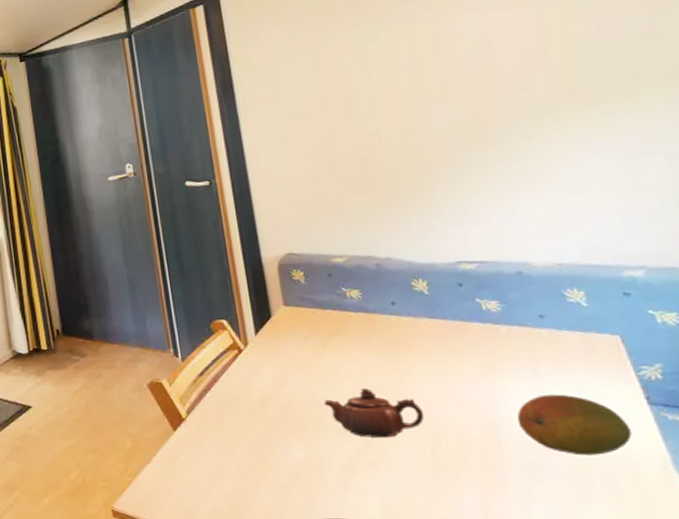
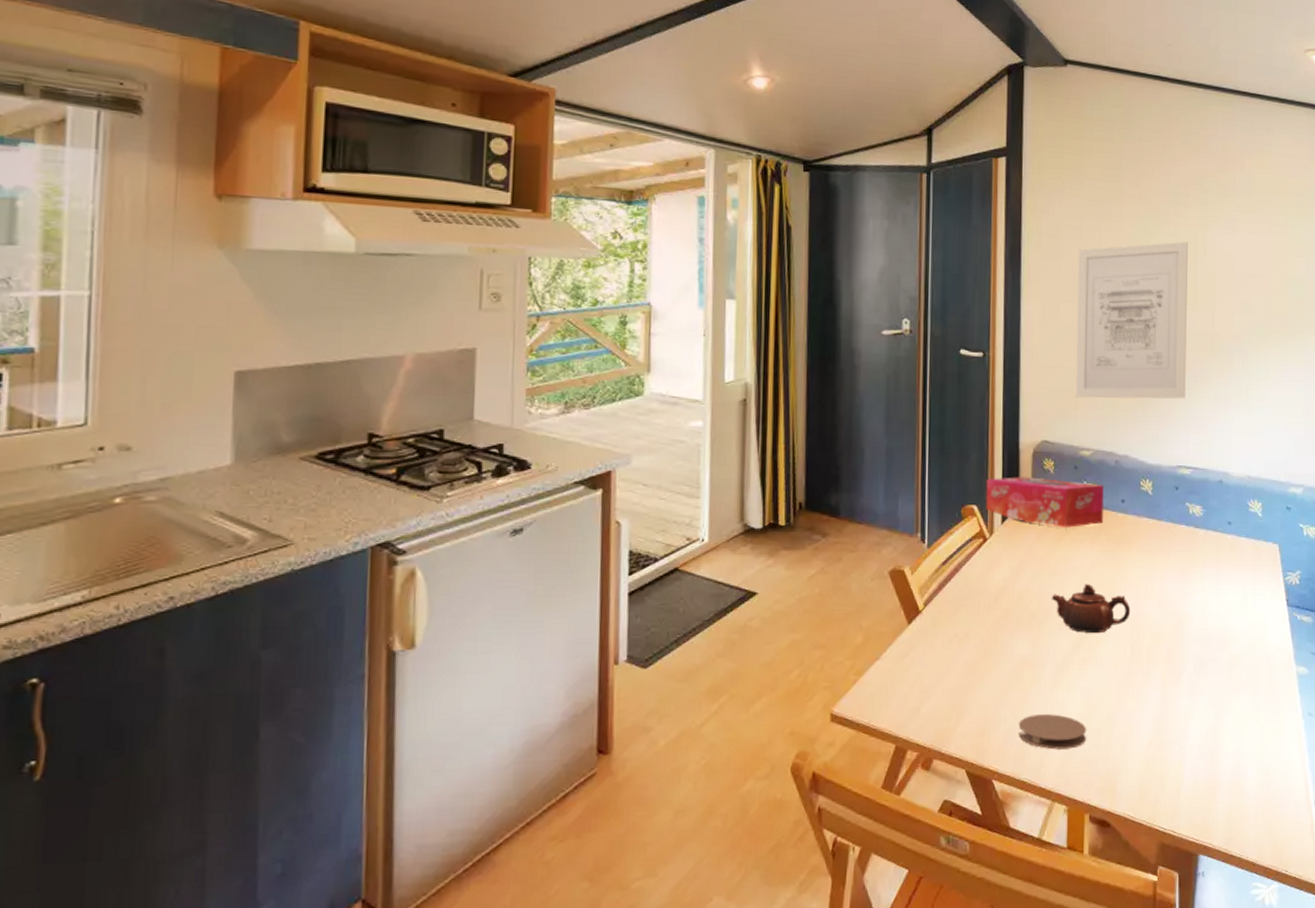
tissue box: none [232,288,372,334] -> present [985,477,1104,527]
wall art: none [296,36,454,208] -> present [1076,242,1188,399]
fruit: present [517,394,632,456] -> none [1198,595,1272,650]

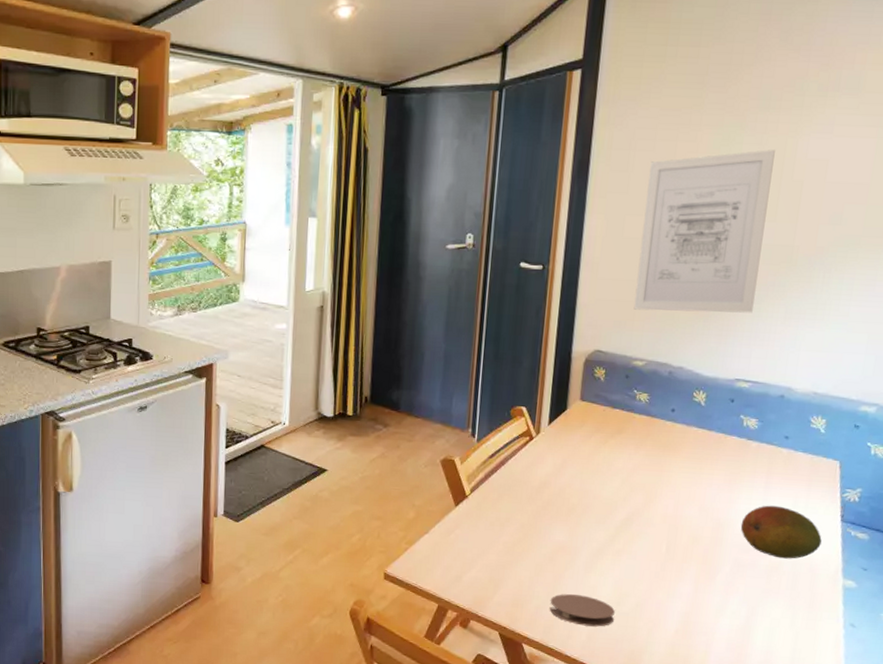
tissue box: present [985,477,1104,527] -> none [534,382,654,432]
teapot: present [1051,584,1131,634] -> none [591,484,671,530]
fruit: none [1198,595,1272,650] -> present [740,505,822,559]

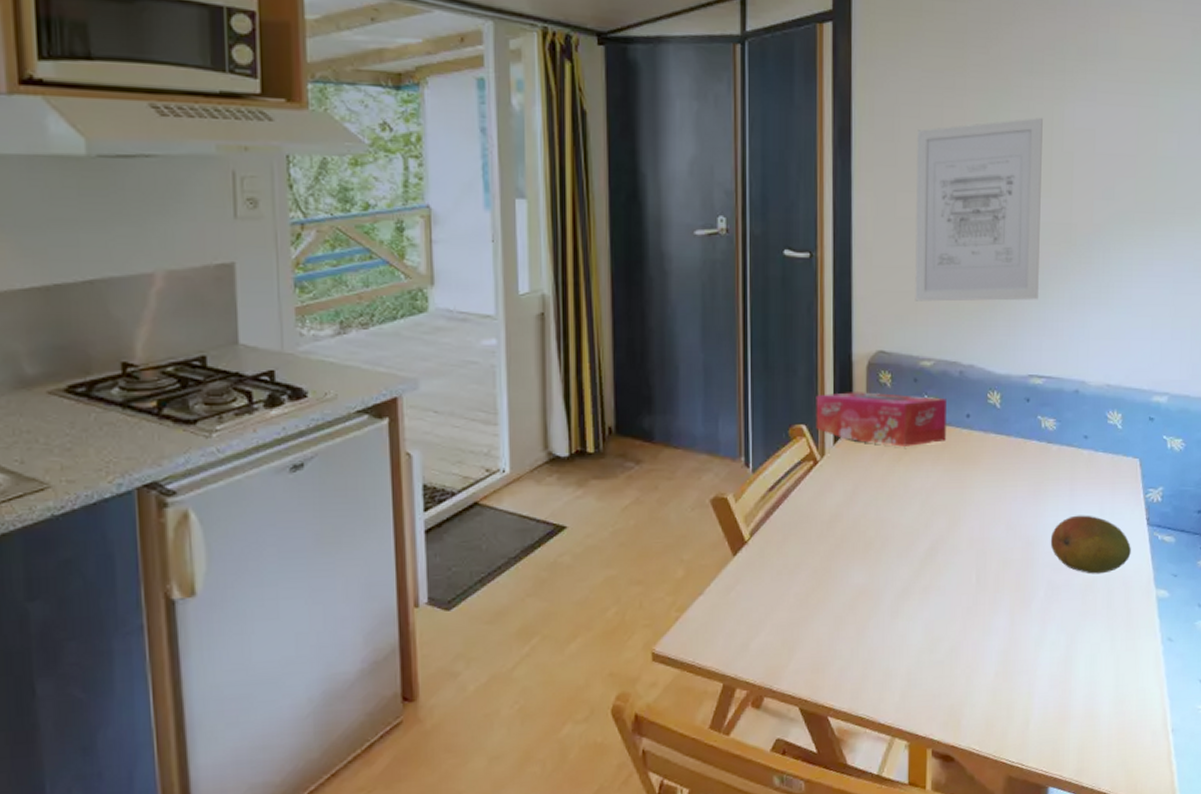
tissue box: none [534,382,654,432] -> present [816,392,947,447]
coaster: present [549,594,615,627] -> none [855,646,928,684]

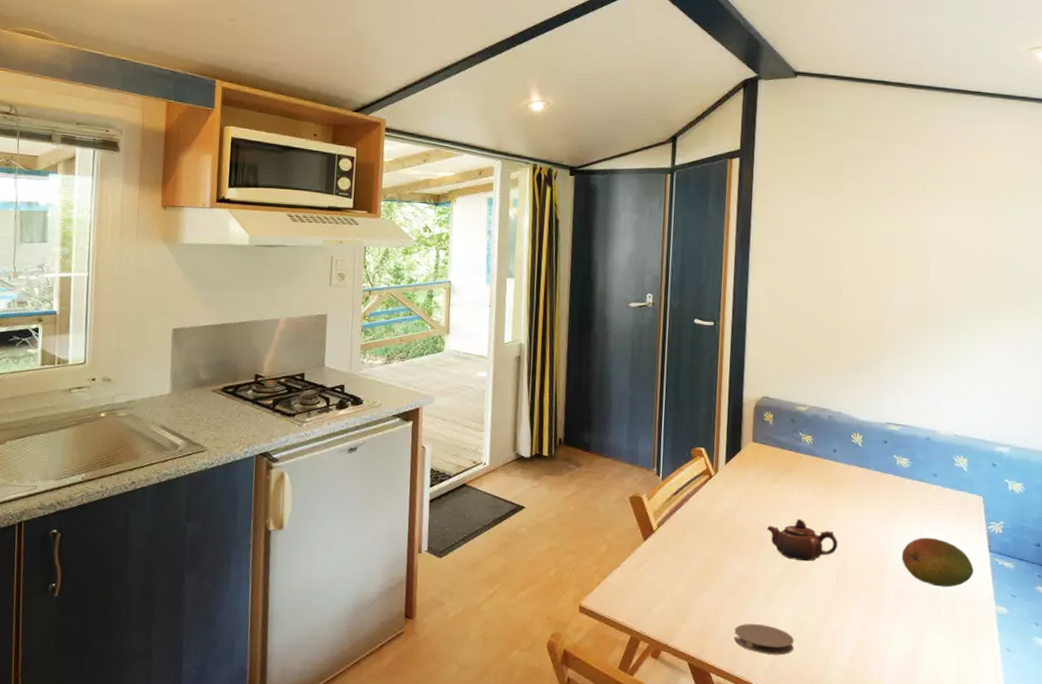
tissue box: present [816,392,947,447] -> none [712,426,817,471]
coaster: none [855,646,928,684] -> present [734,623,794,655]
teapot: none [889,507,976,561] -> present [766,519,838,562]
wall art: present [915,118,1043,302] -> none [794,227,905,365]

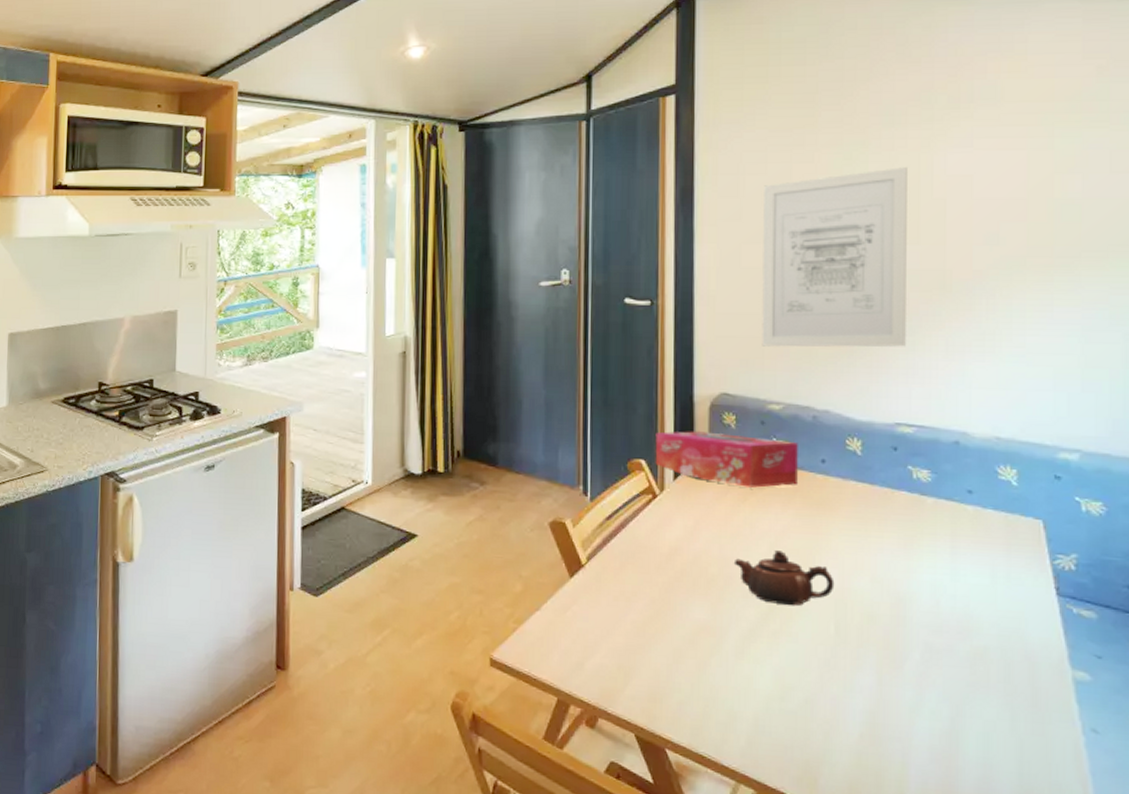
tissue box: none [712,426,817,471] -> present [655,431,798,488]
coaster: present [734,623,794,655] -> none [695,686,778,729]
wall art: none [794,227,905,365] -> present [762,167,907,347]
fruit: present [901,537,974,587] -> none [926,575,1035,644]

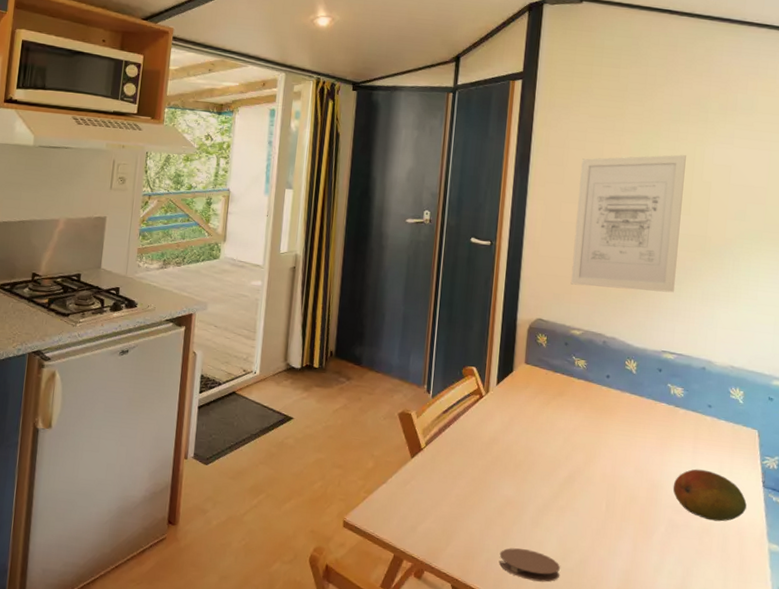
tissue box: present [655,431,798,488] -> none [483,346,591,395]
coaster: none [695,686,778,729] -> present [498,548,560,582]
teapot: present [733,550,835,606] -> none [536,444,609,488]
fruit: none [926,575,1035,644] -> present [672,469,747,522]

